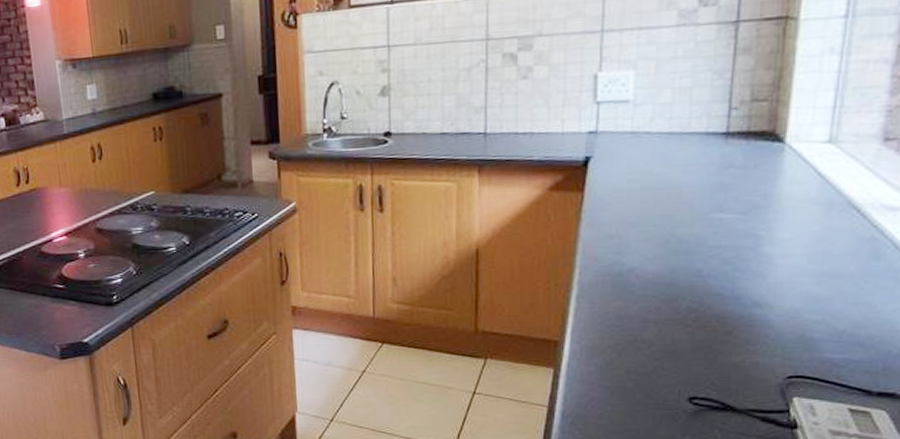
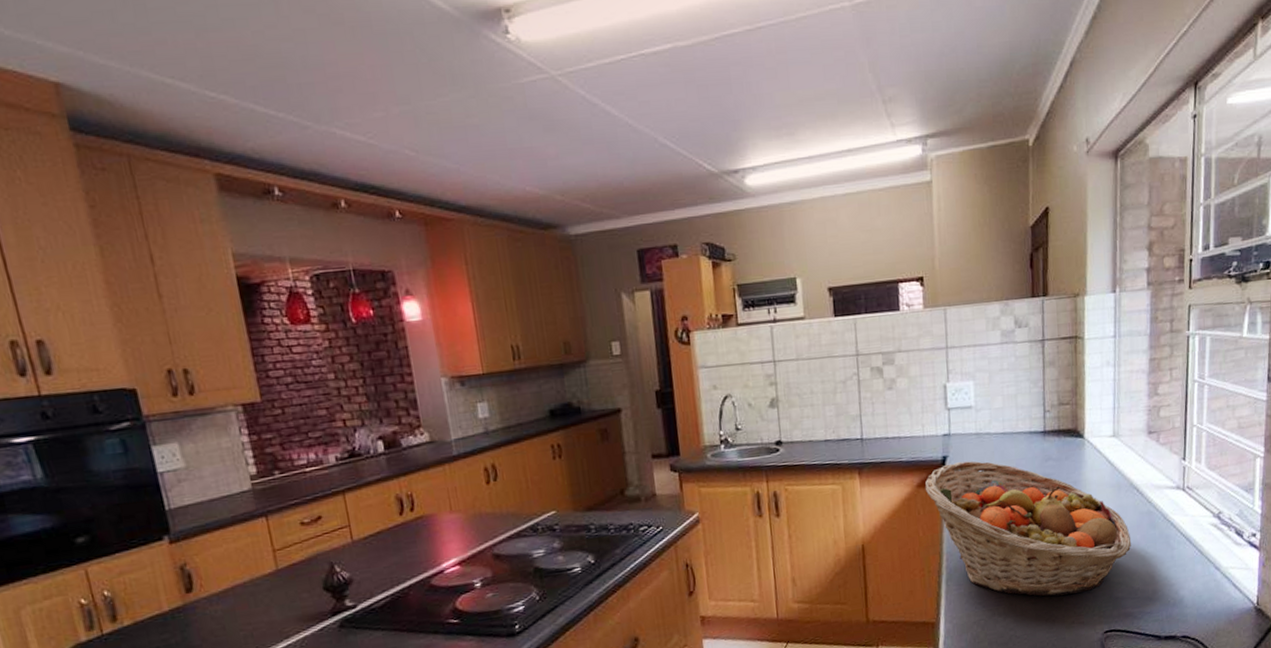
fruit basket: none [559,163,841,328] -> present [925,461,1132,597]

